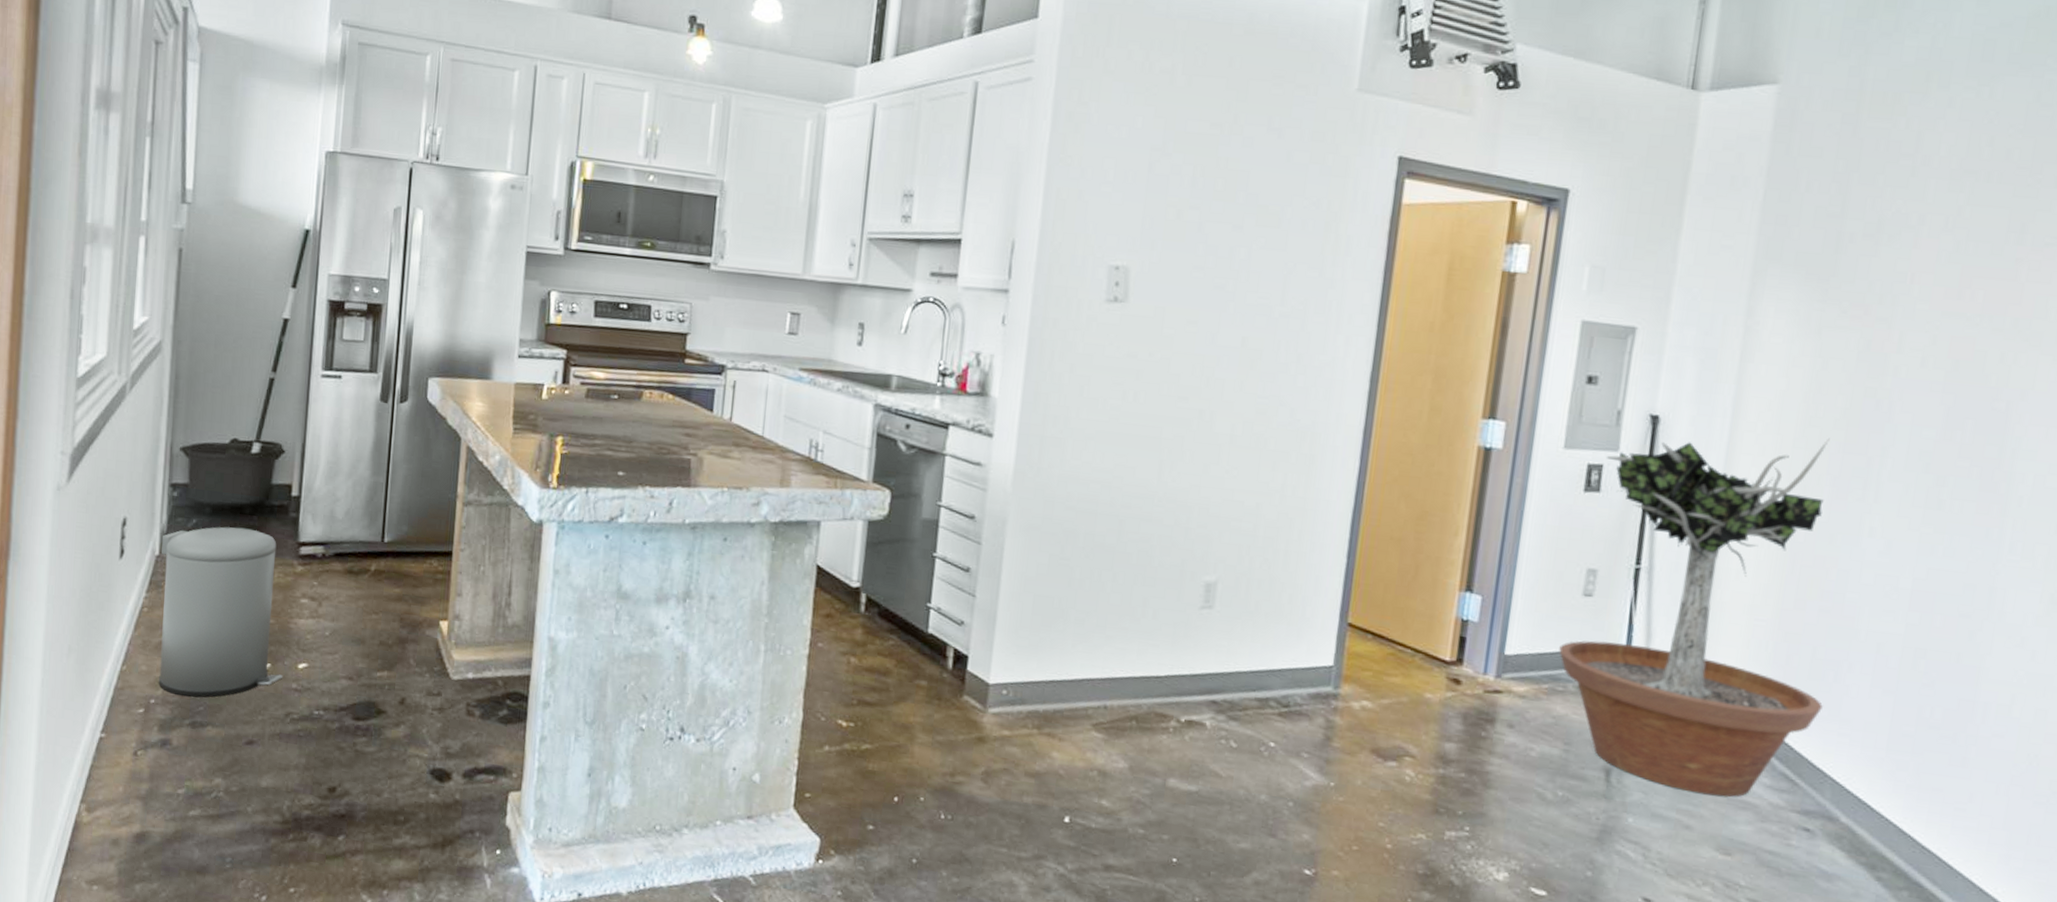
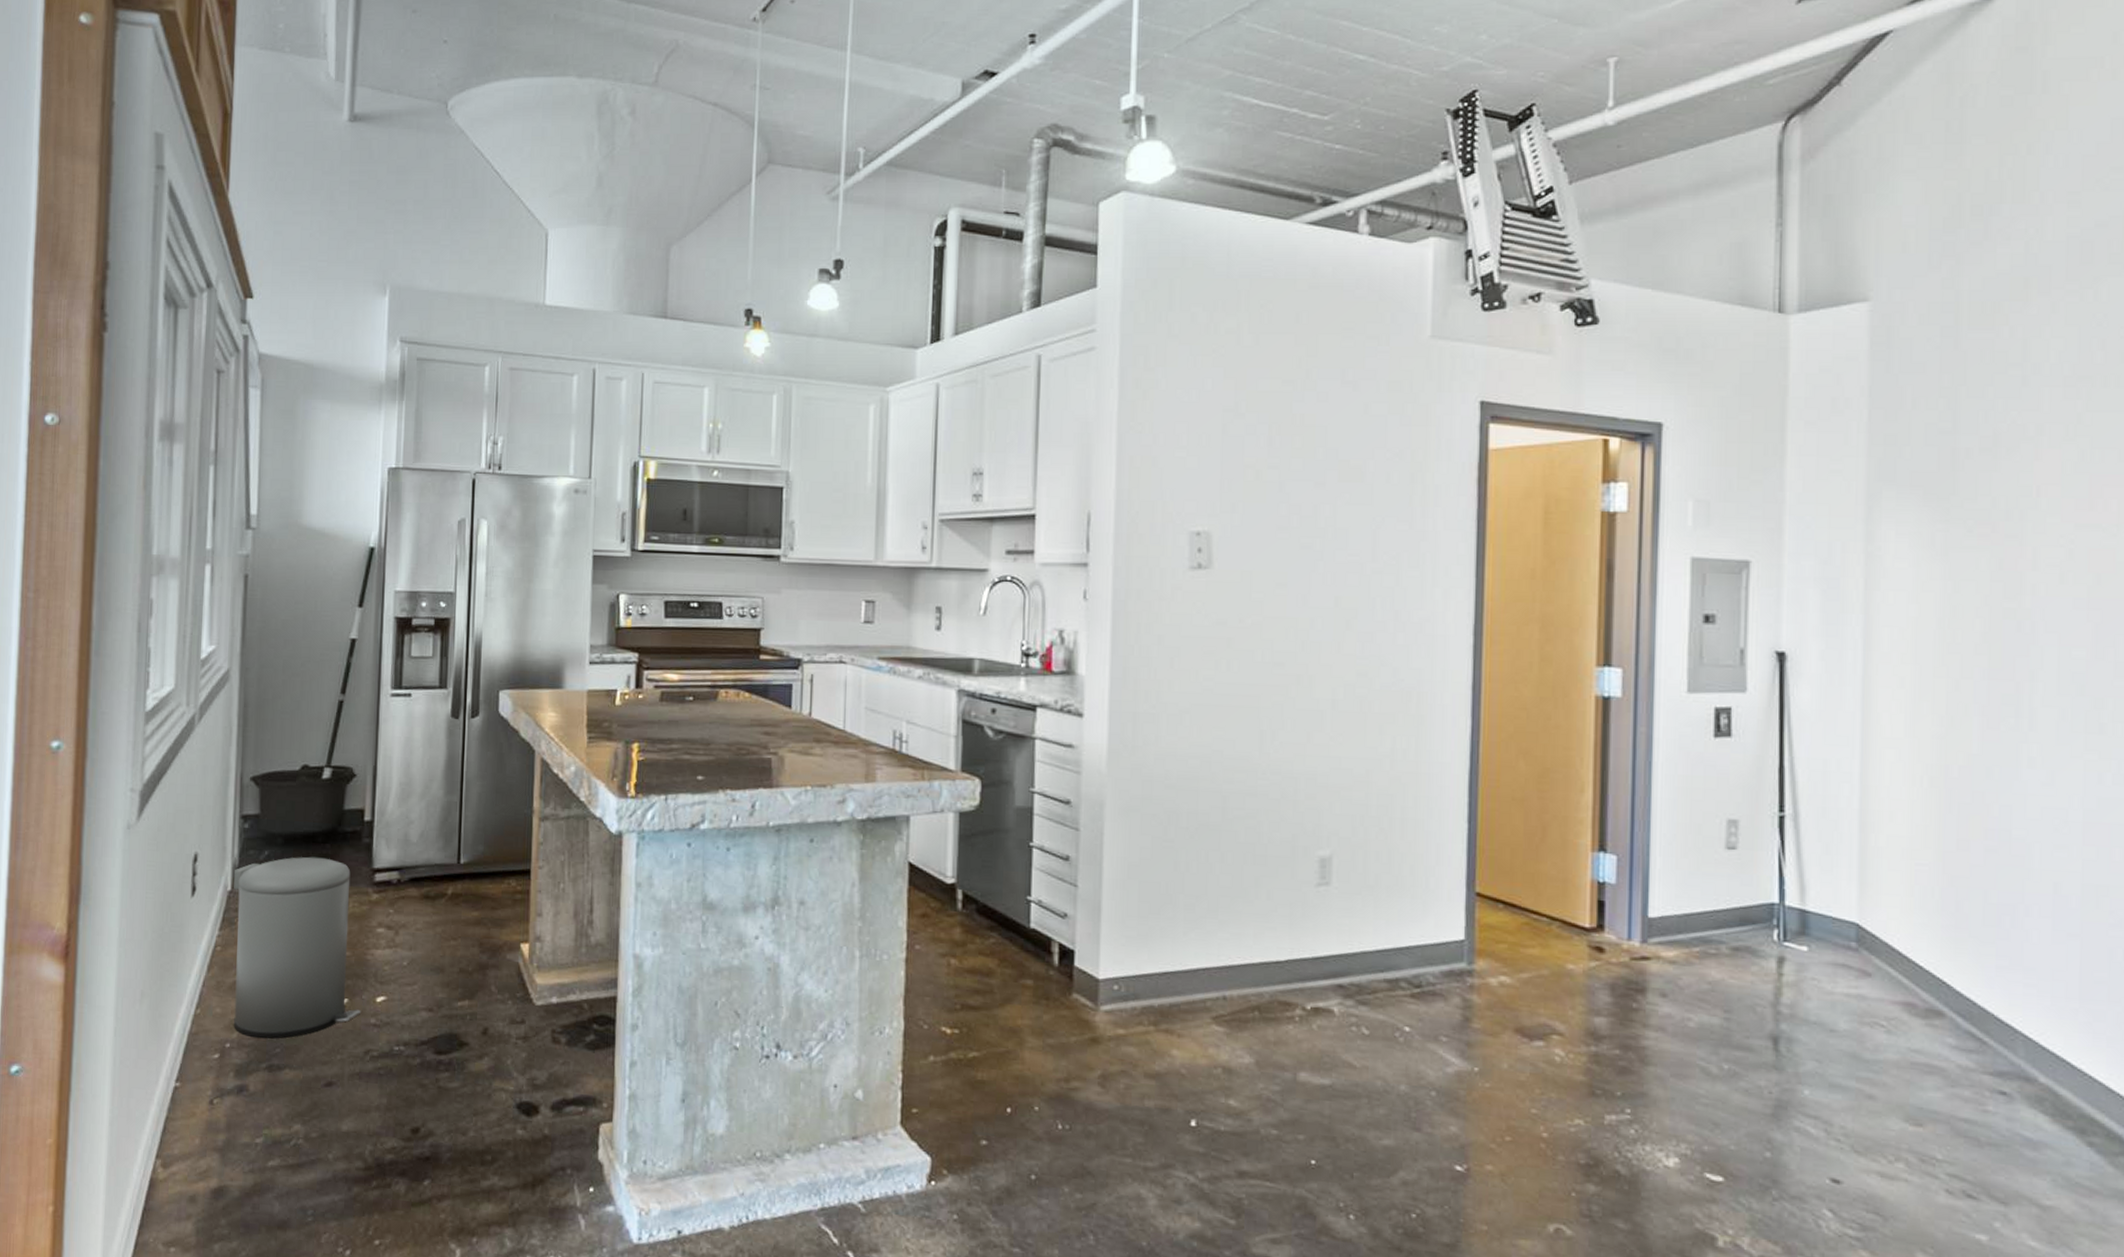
potted tree: present [1559,438,1830,797] -> none [1707,664,2002,1061]

